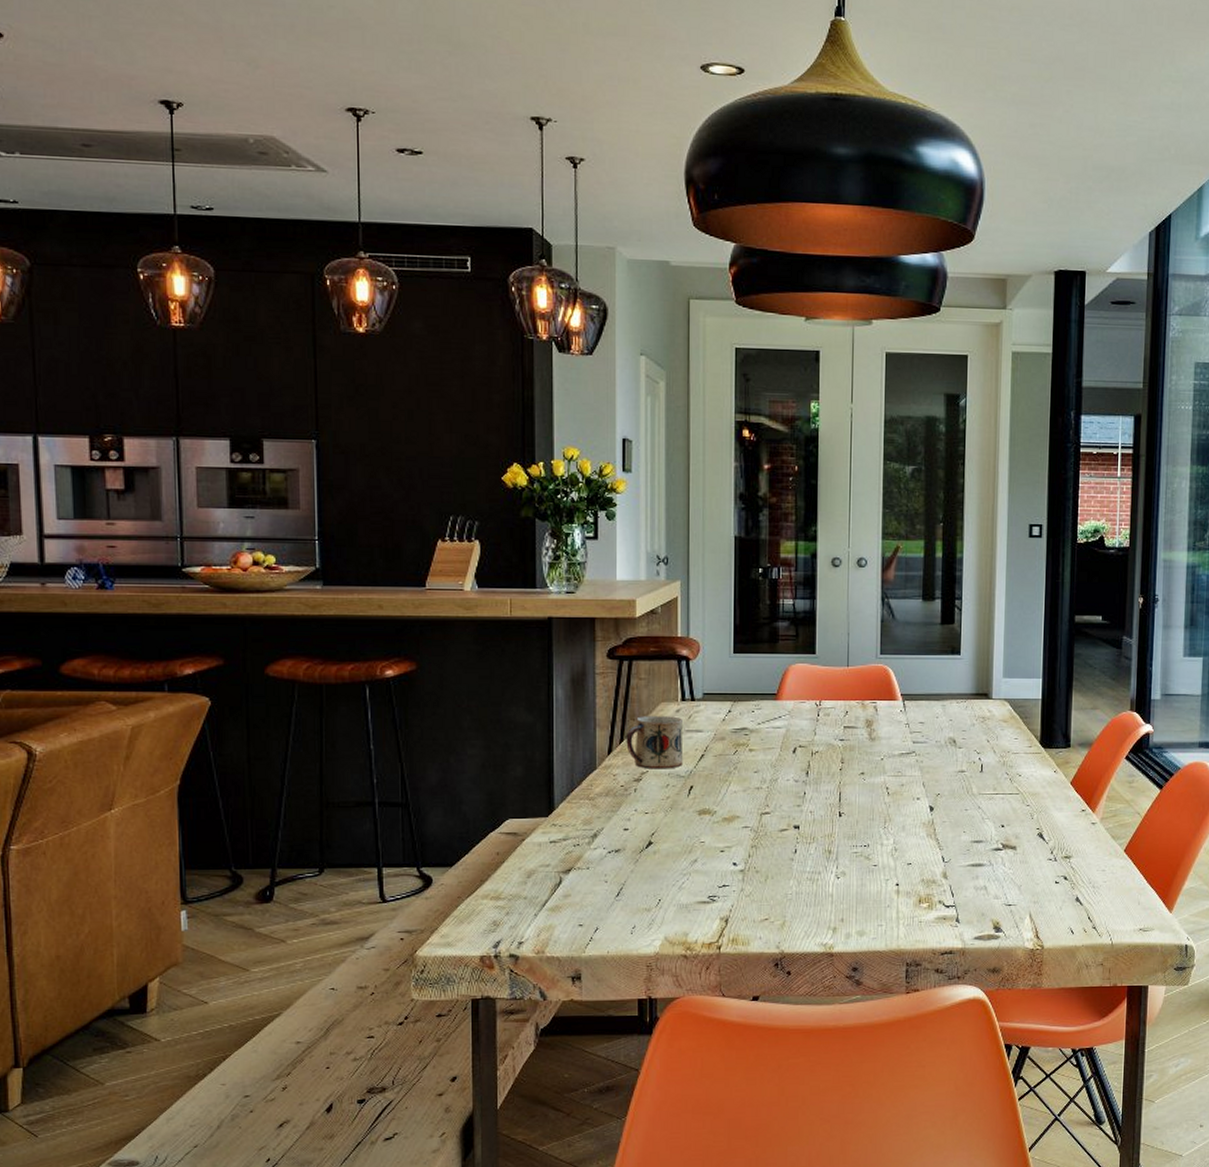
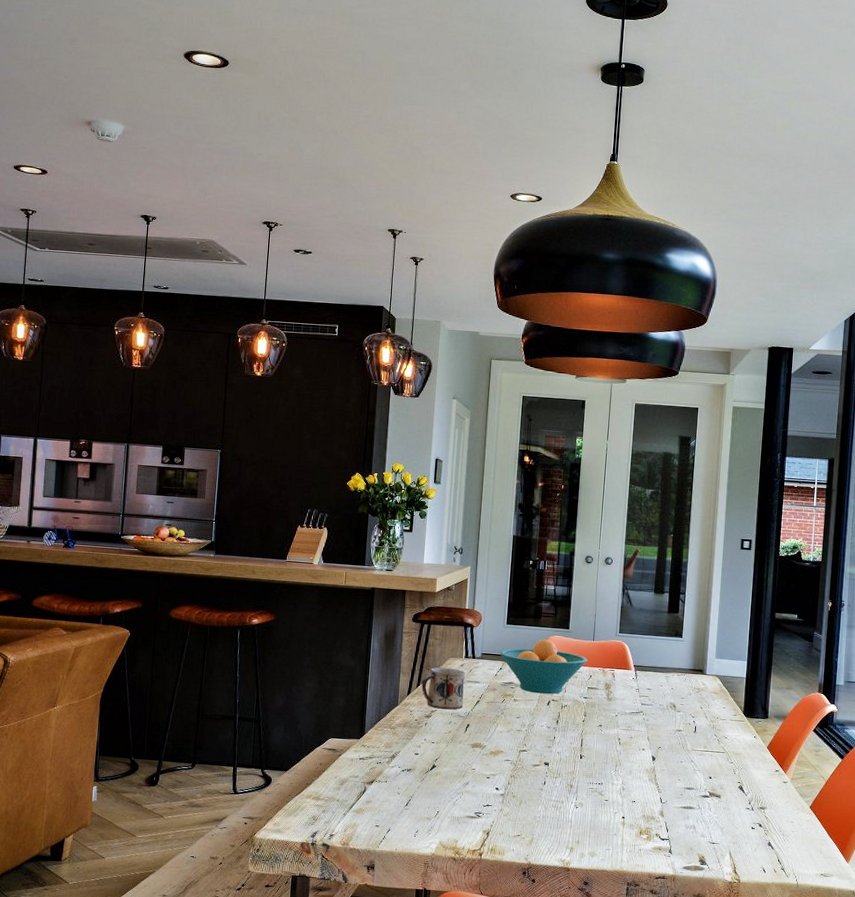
fruit bowl: none [727,669,841,739] -> present [500,639,587,694]

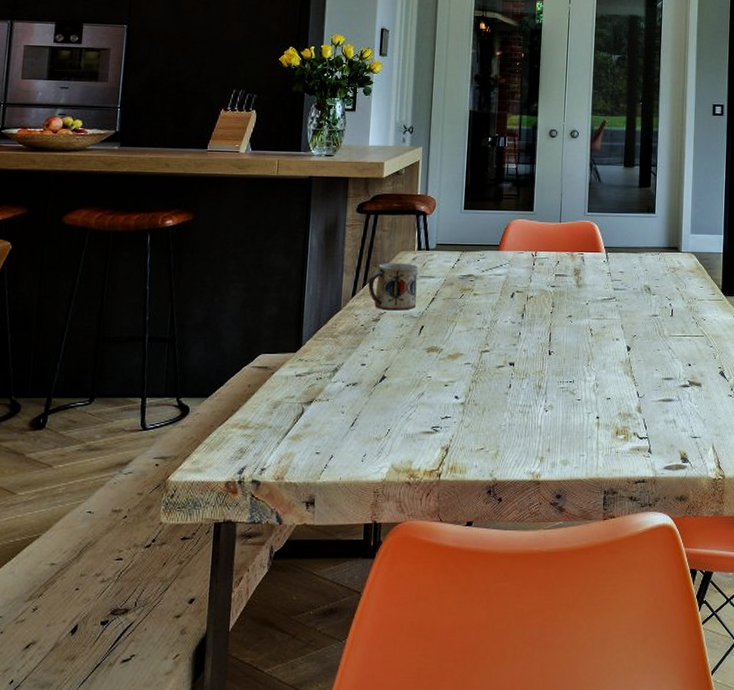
fruit bowl: present [500,639,587,694] -> none [457,224,554,285]

